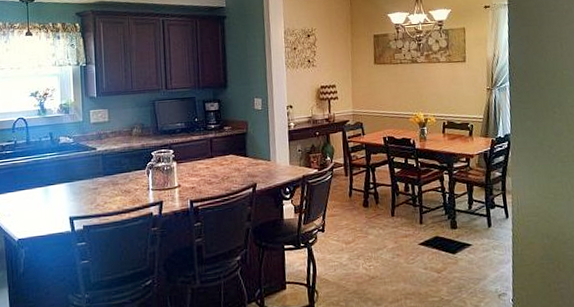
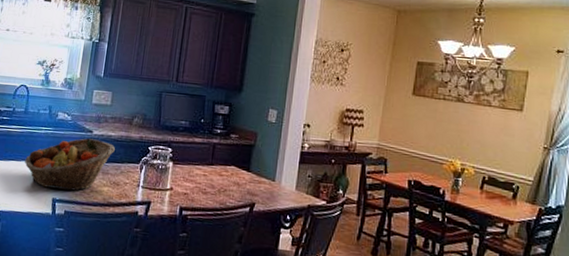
fruit basket: none [36,155,120,209] -> present [24,138,115,191]

